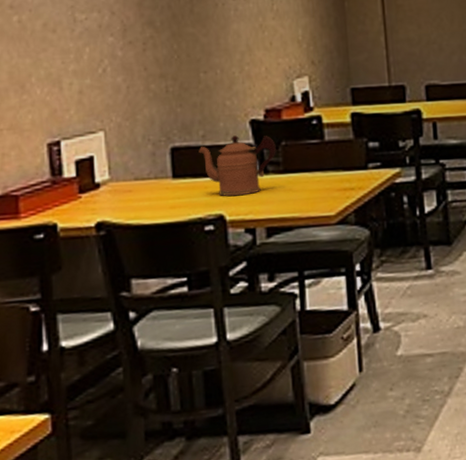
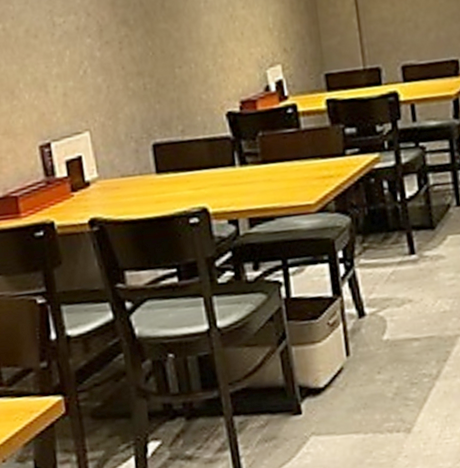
coffeepot: present [198,134,276,196] -> none [179,127,254,189]

